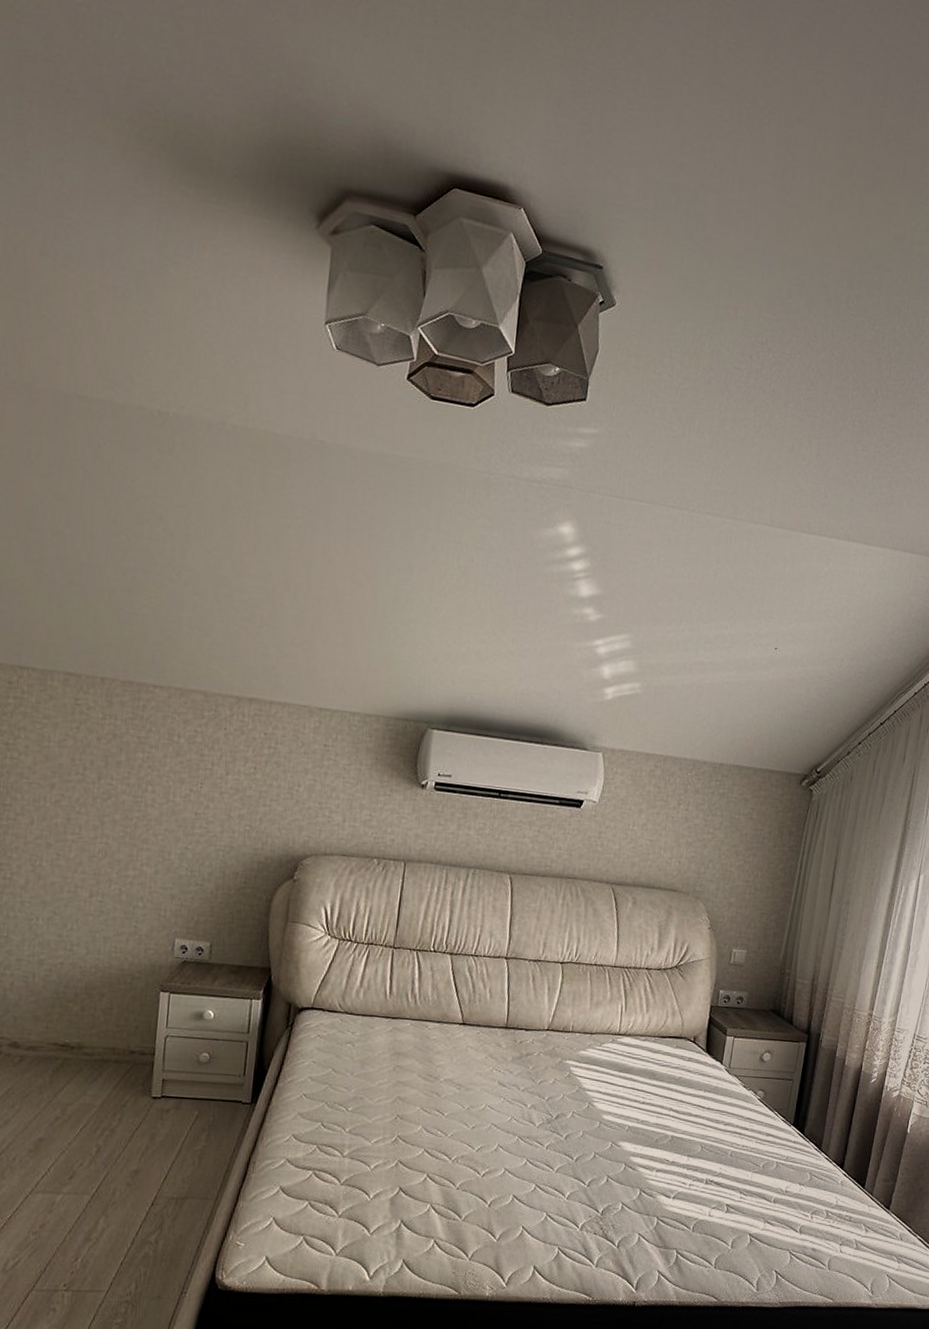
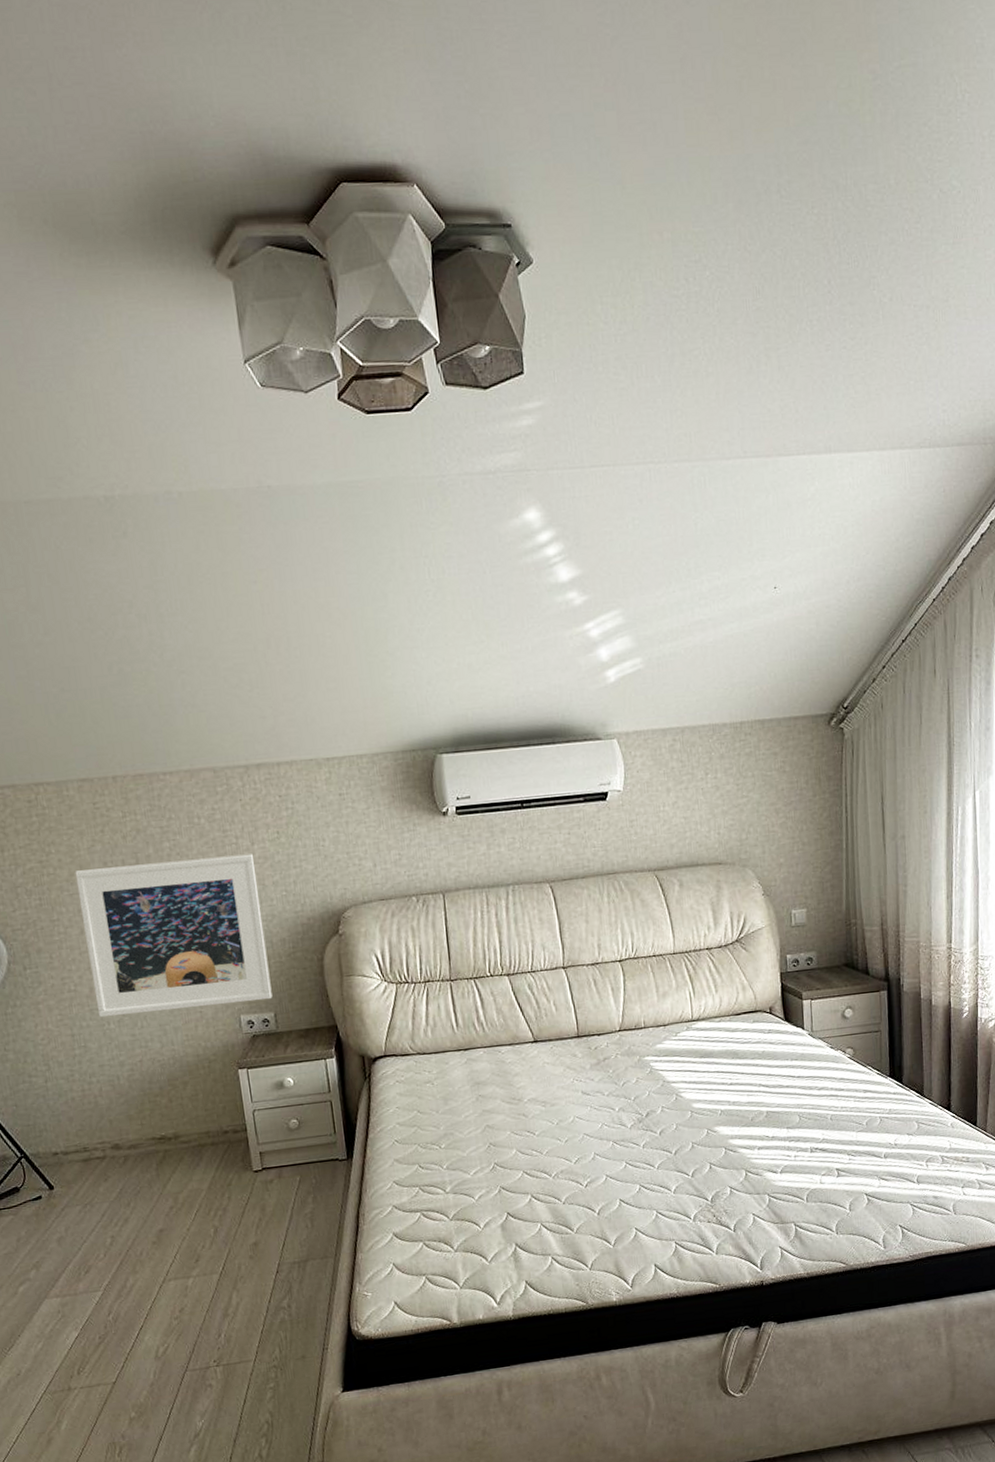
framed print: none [29,761,225,929] -> present [74,854,273,1018]

